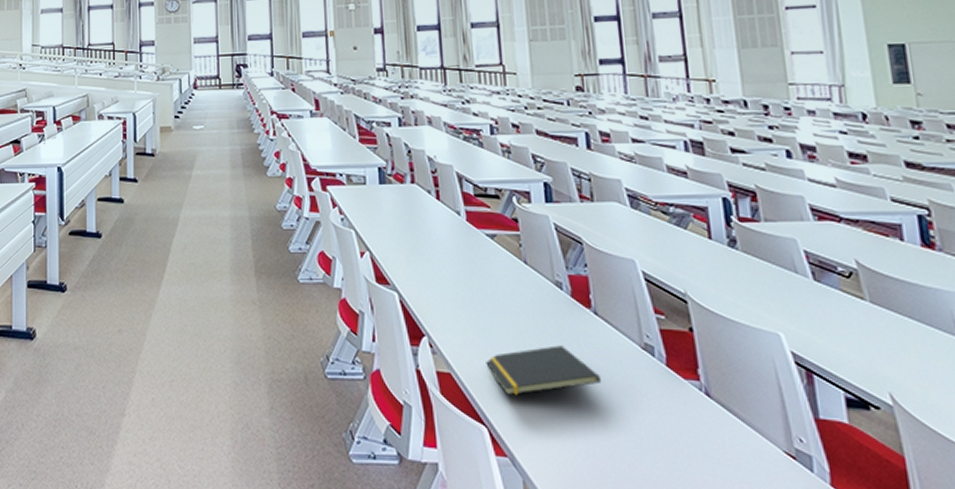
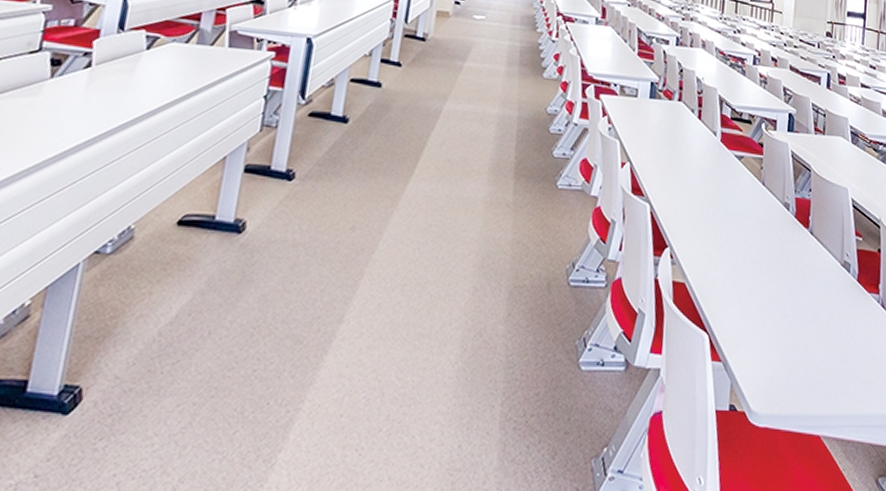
notepad: present [486,345,602,395] -> none [716,260,808,305]

